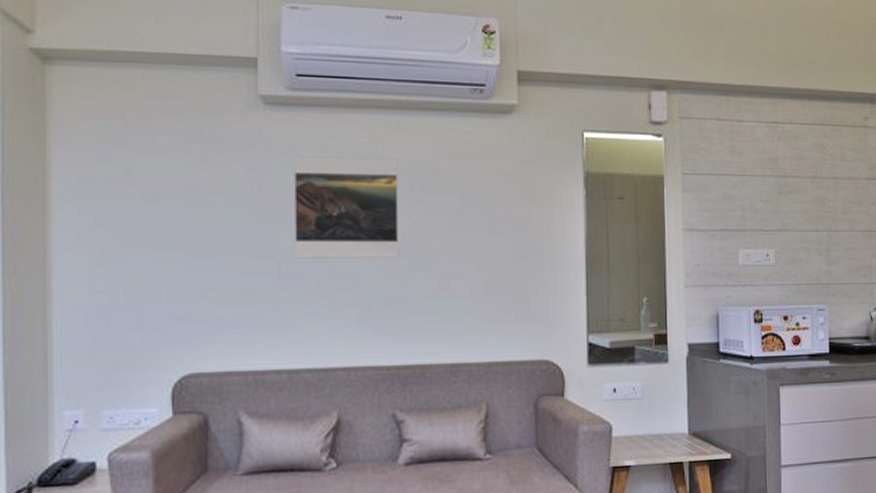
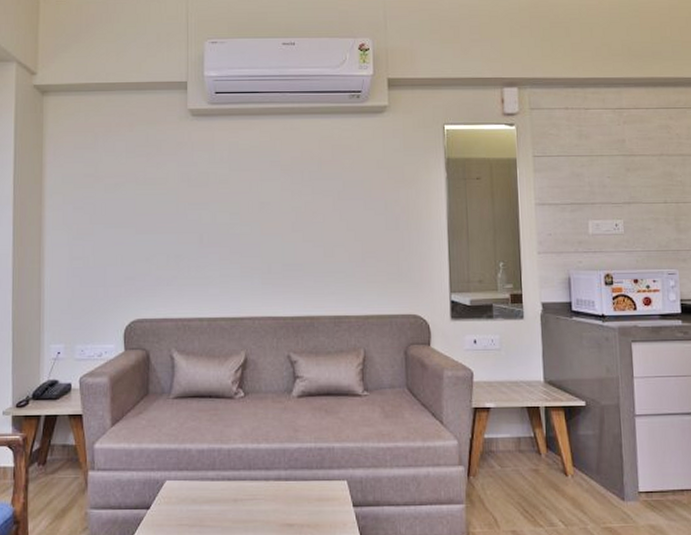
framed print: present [294,156,399,260] -> none [213,153,293,233]

